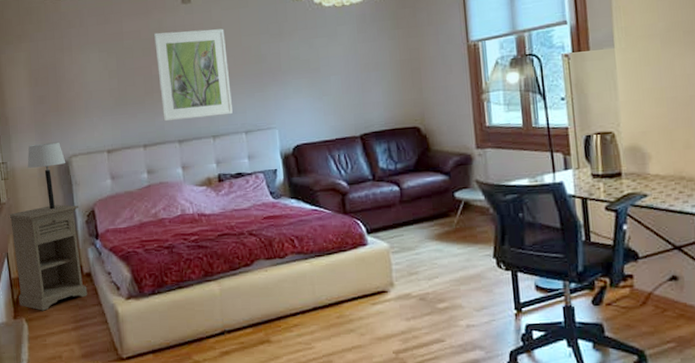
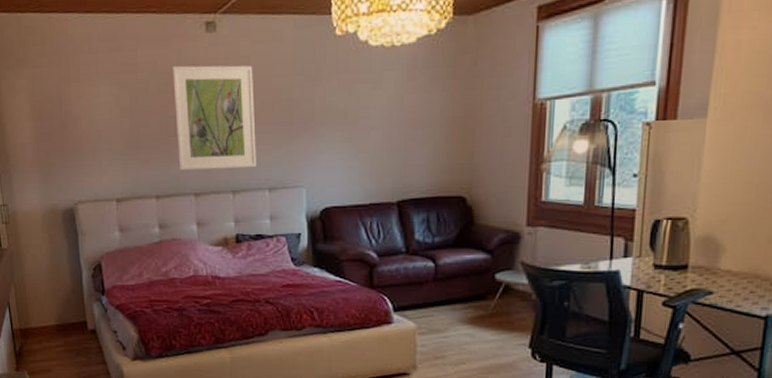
nightstand: present [8,204,88,311] -> none [10,255,92,365]
table lamp: present [27,142,66,210] -> none [30,185,72,260]

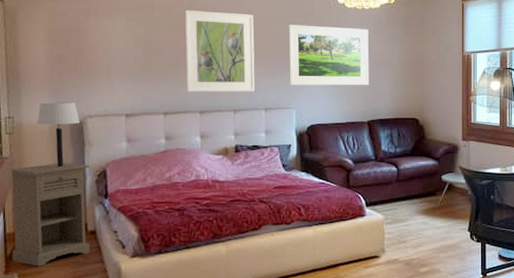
nightstand: none [10,255,92,365] -> present [9,163,90,267]
table lamp: none [30,185,72,260] -> present [37,101,80,167]
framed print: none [295,74,400,157] -> present [288,25,369,86]

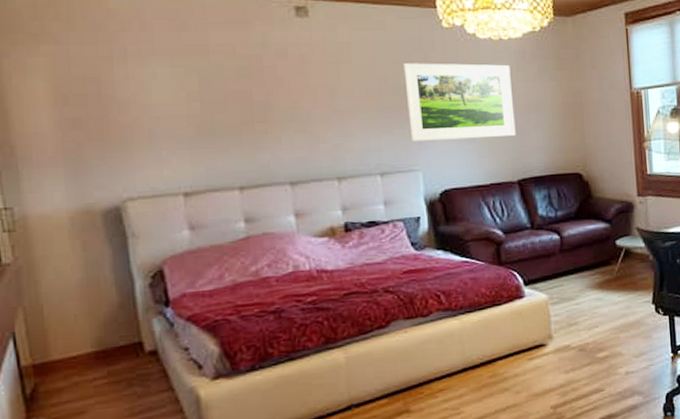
nightstand: present [9,163,90,267] -> none [15,263,152,406]
table lamp: present [37,101,80,167] -> none [49,181,117,271]
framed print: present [184,10,255,93] -> none [254,49,364,159]

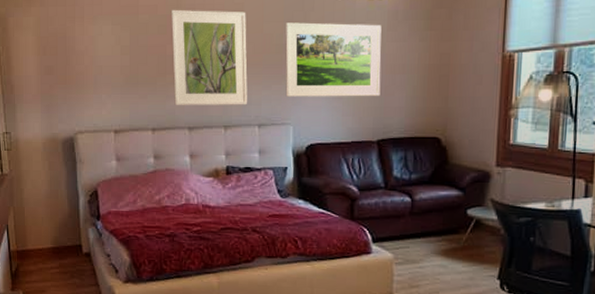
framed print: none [254,49,364,159] -> present [170,9,248,106]

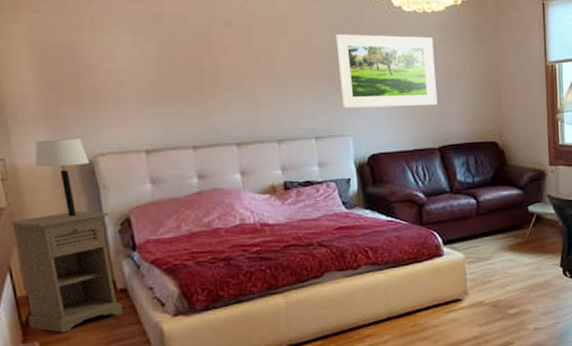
nightstand: none [10,181,86,286] -> present [9,211,123,333]
table lamp: none [31,116,71,186] -> present [35,137,90,217]
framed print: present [170,9,248,106] -> none [203,19,301,122]

